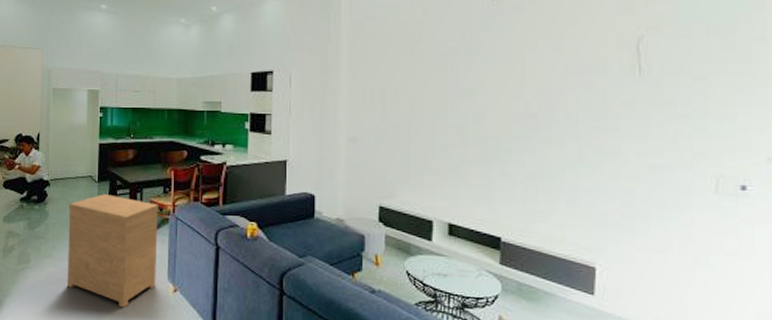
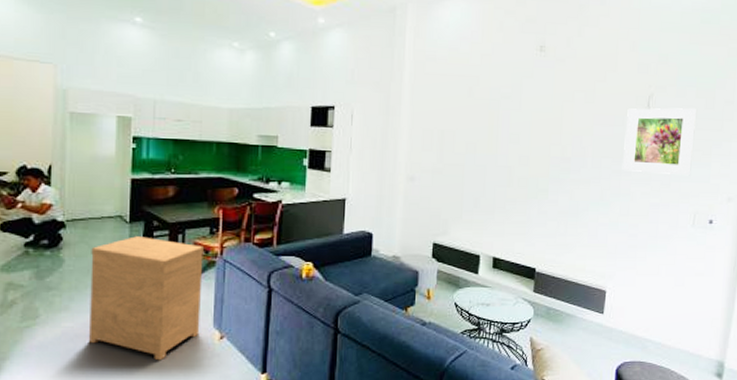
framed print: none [606,48,709,131] -> present [622,108,696,176]

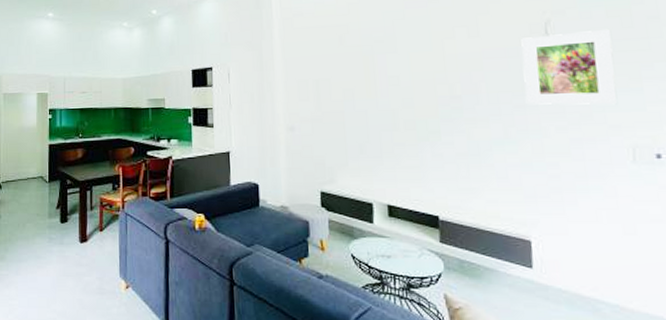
nightstand: present [88,236,203,361] -> none [19,194,108,308]

